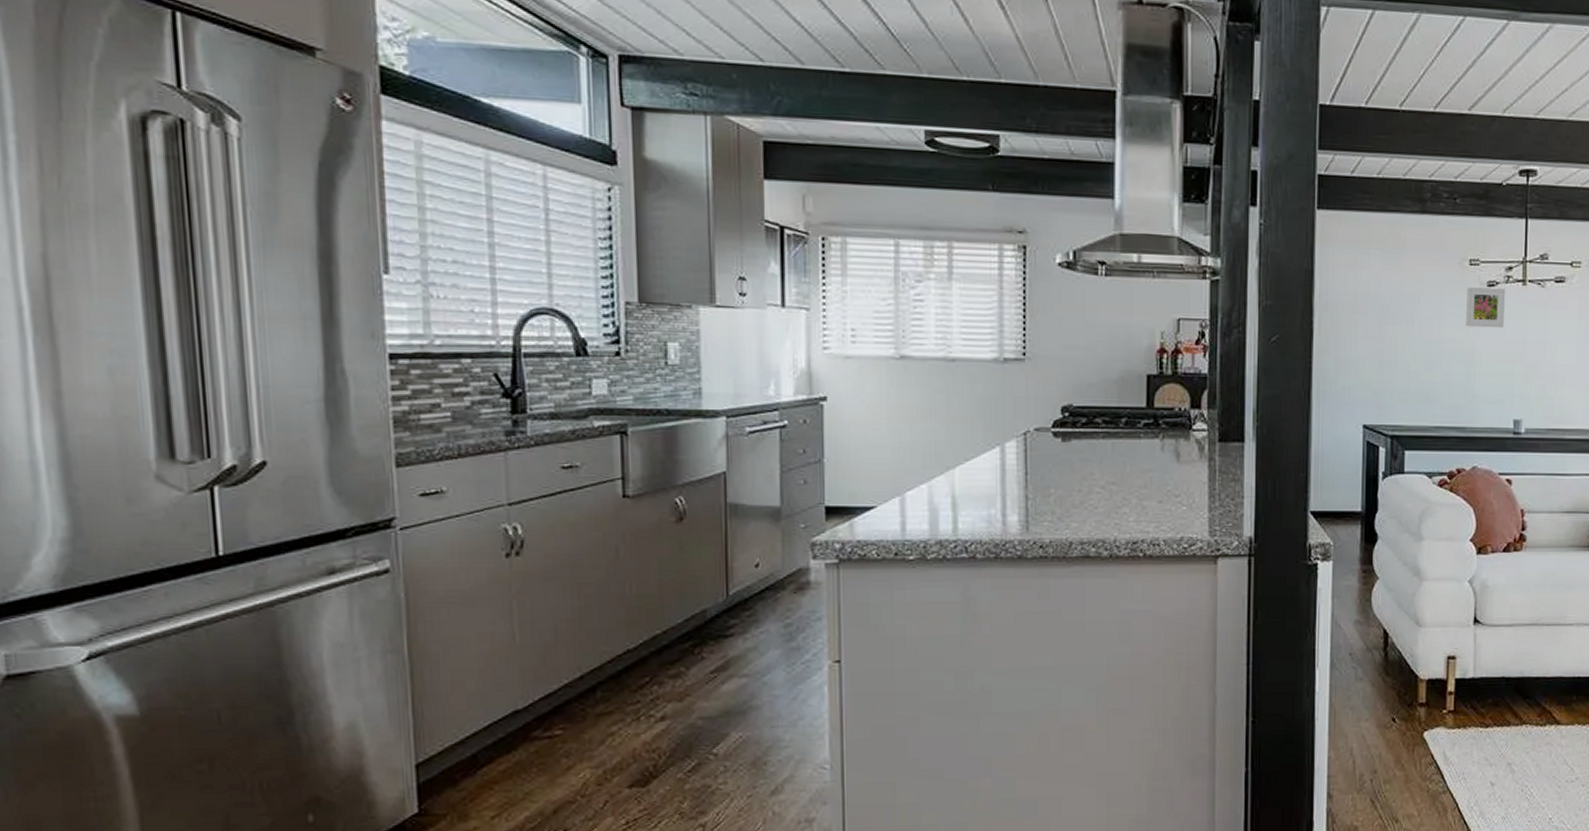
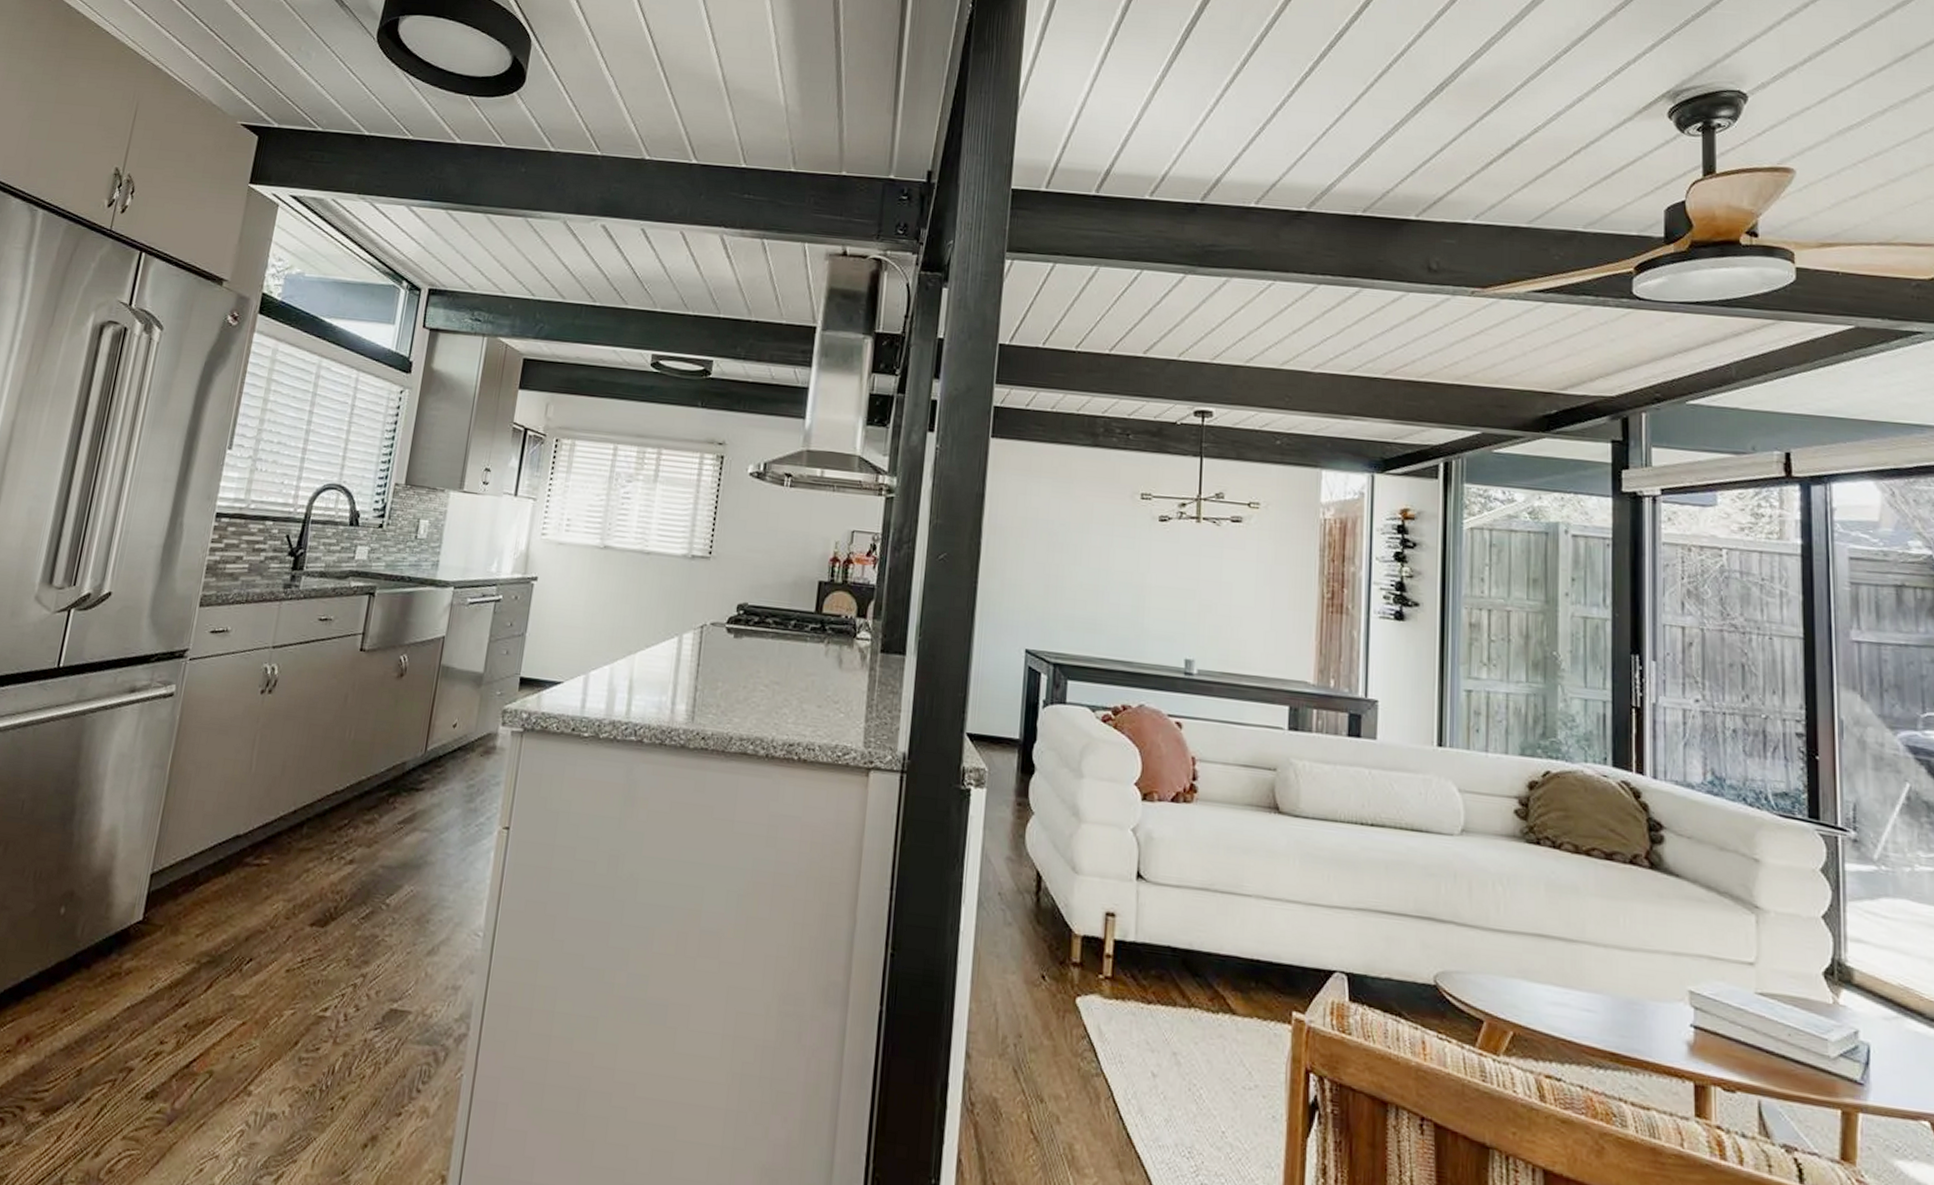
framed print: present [1466,286,1505,328] -> none [1136,519,1178,564]

